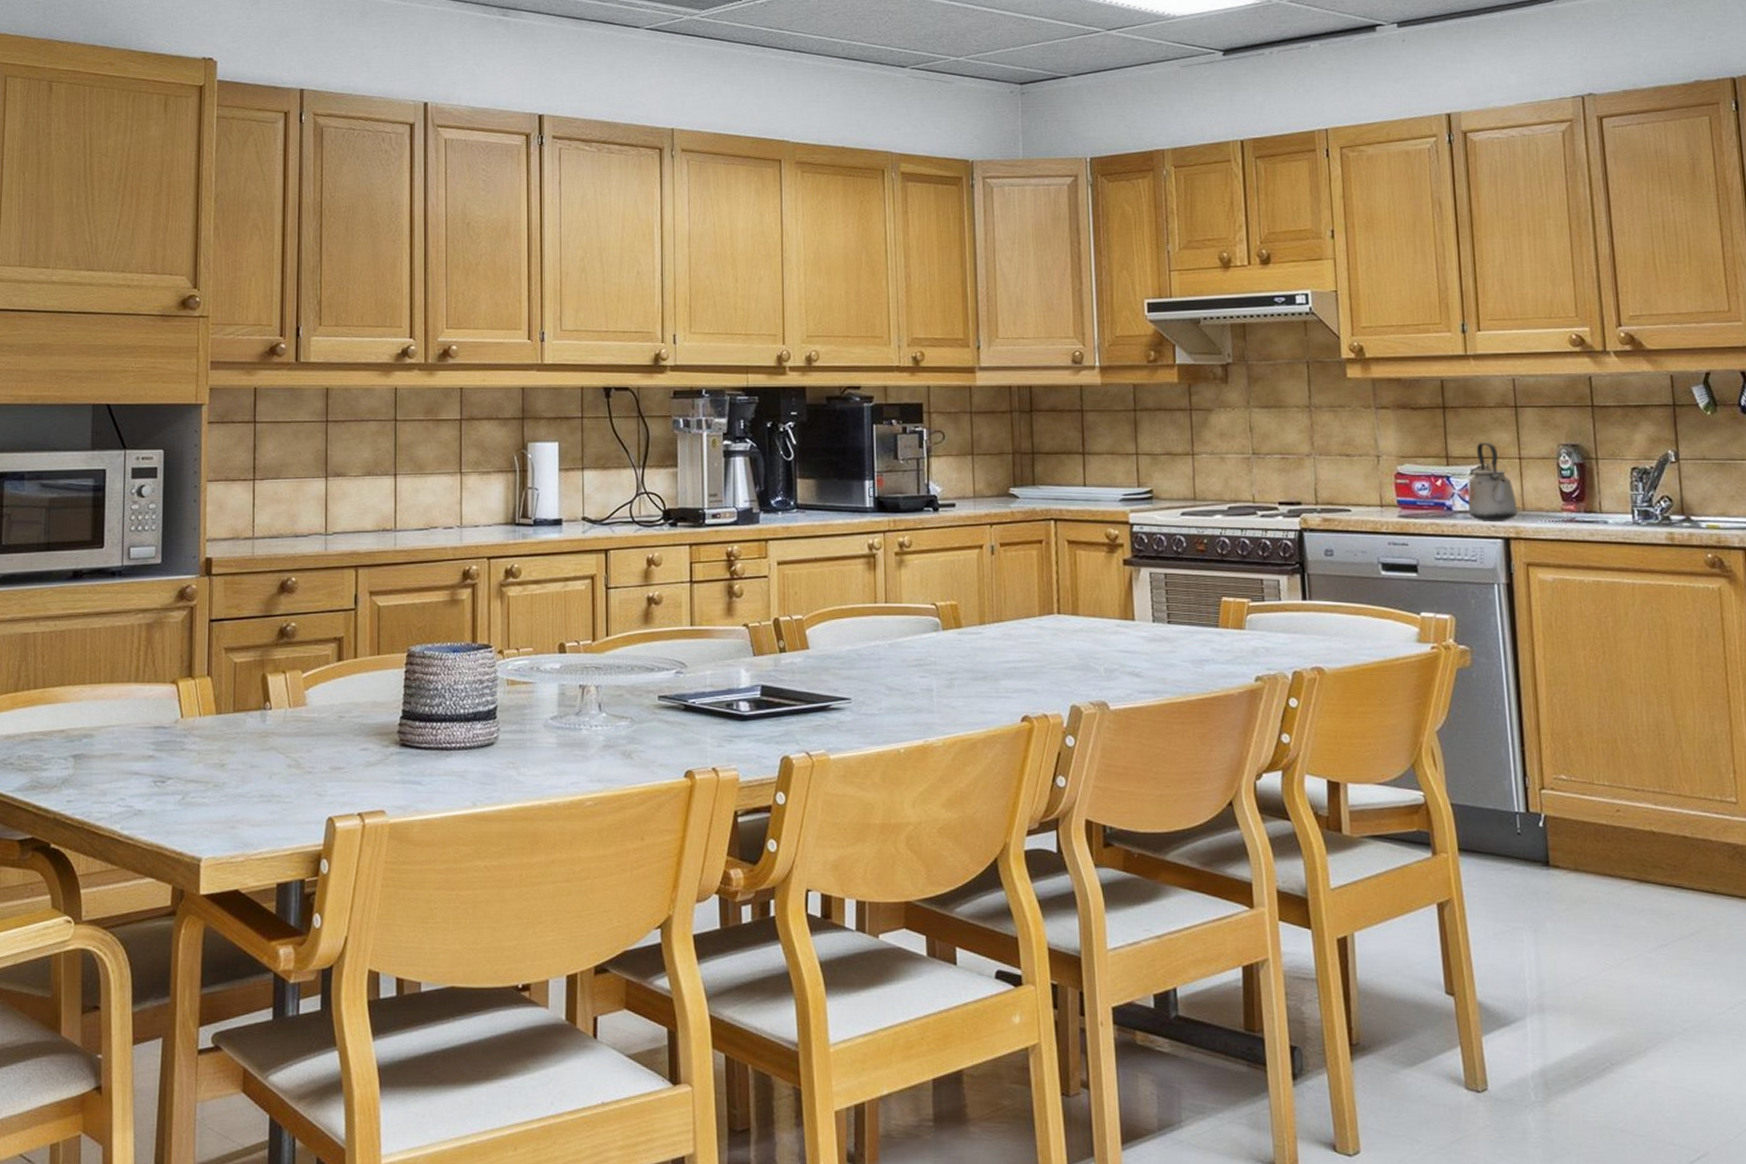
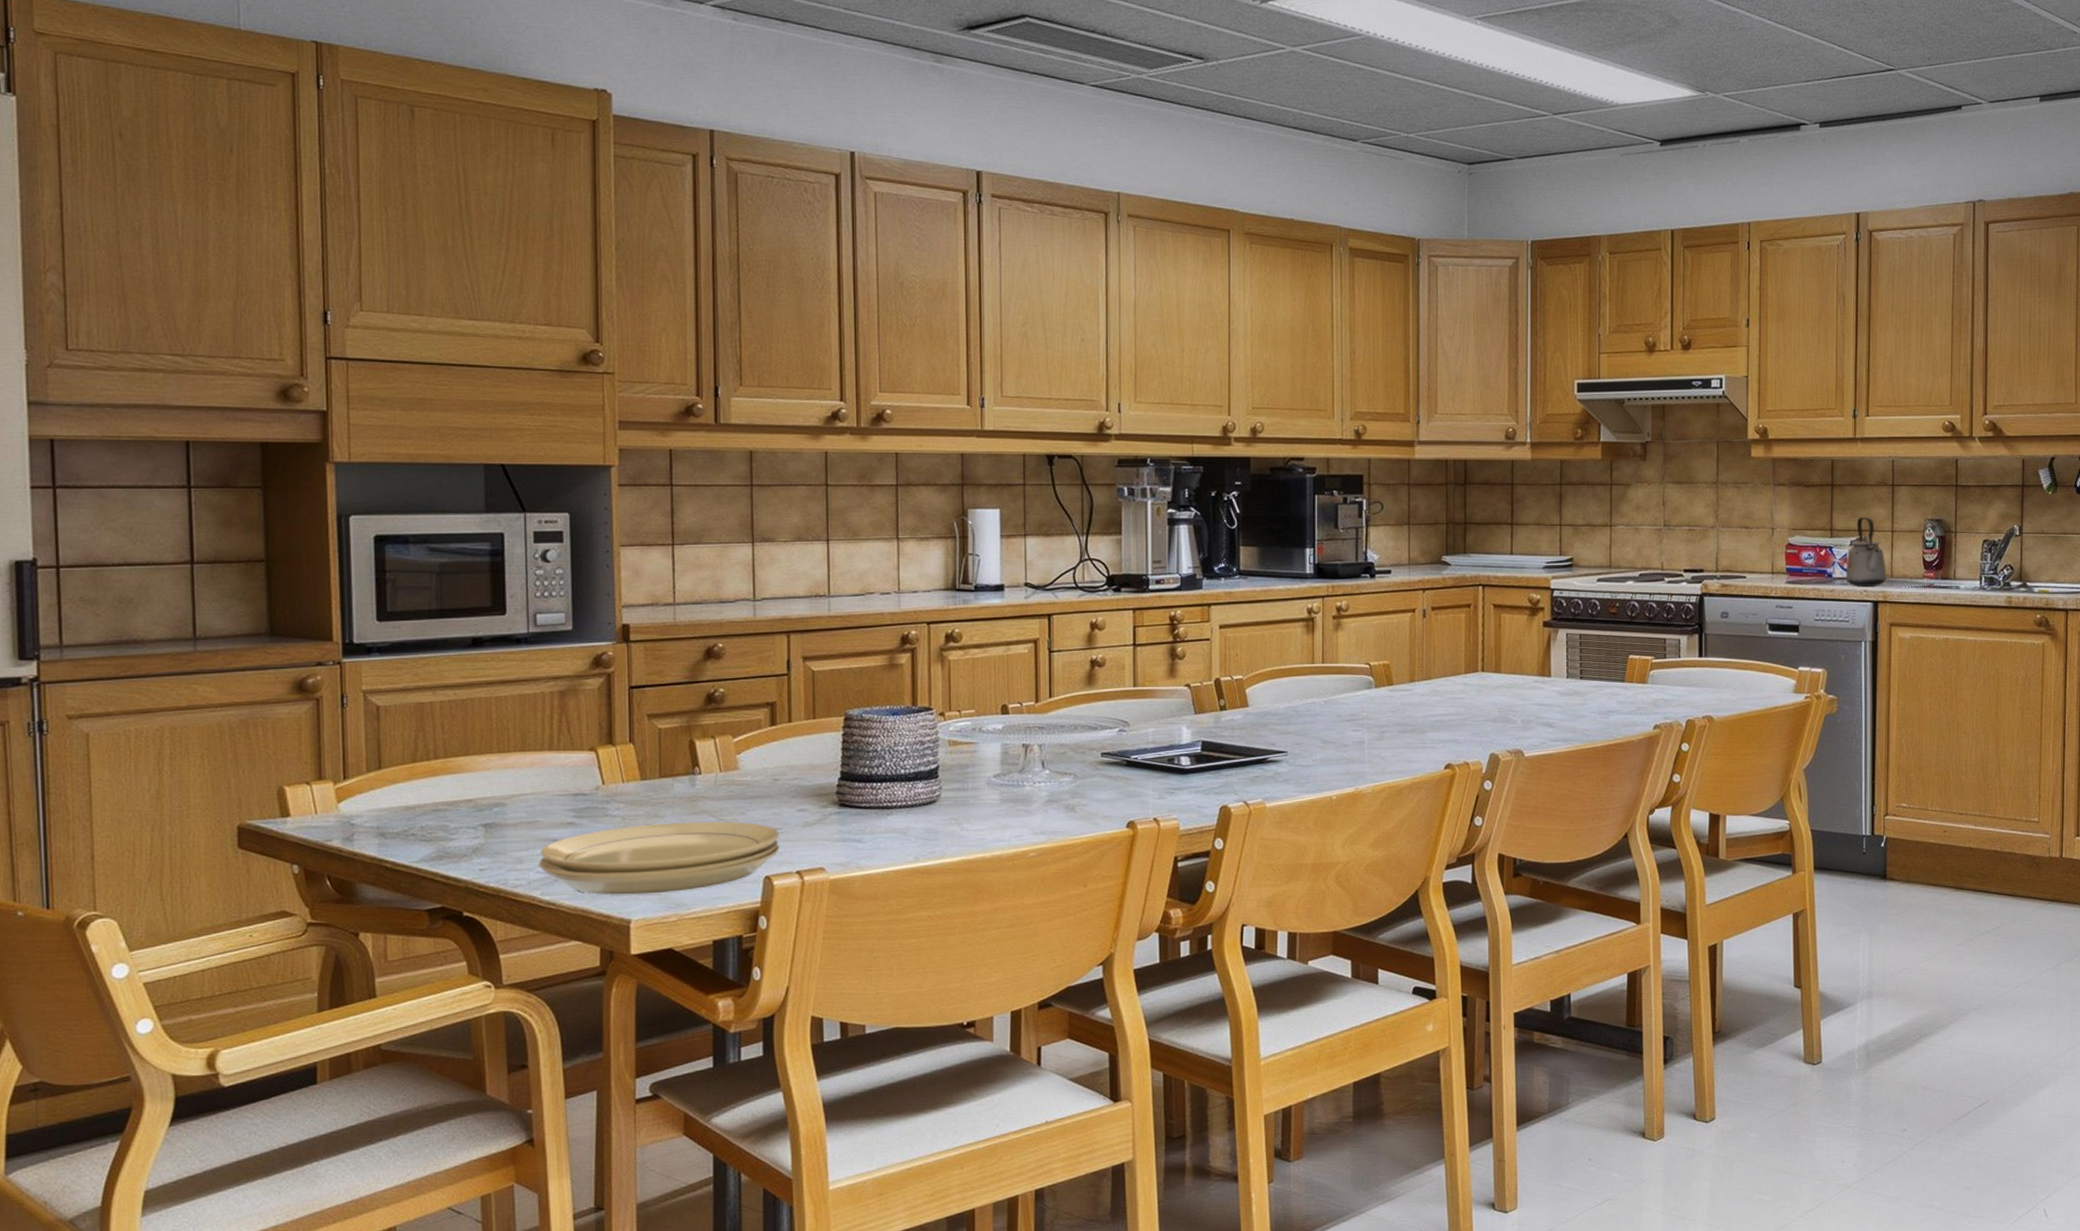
plate: none [120,758,342,832] -> present [539,821,779,895]

